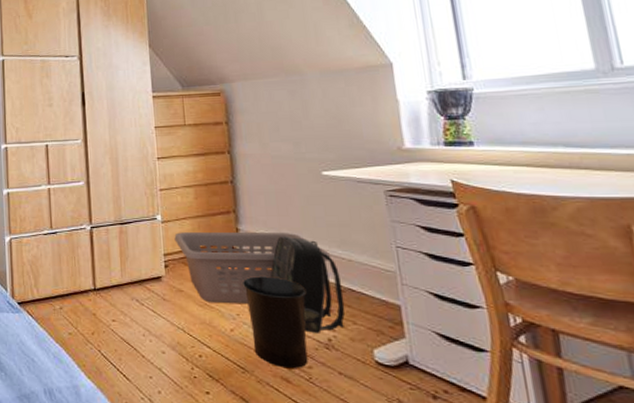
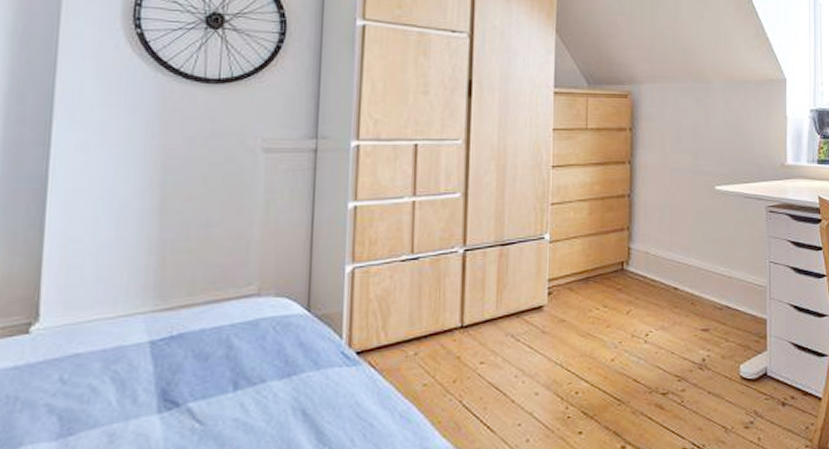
laundry basket: present [174,232,331,303] -> none [562,251,714,331]
waste bin: present [243,276,308,368] -> none [629,298,688,394]
backpack: present [270,236,345,333] -> none [657,254,721,355]

